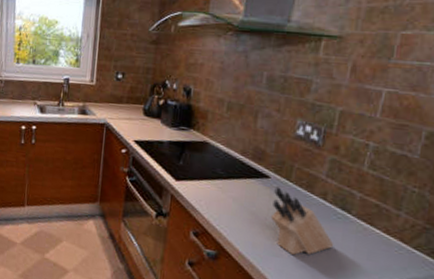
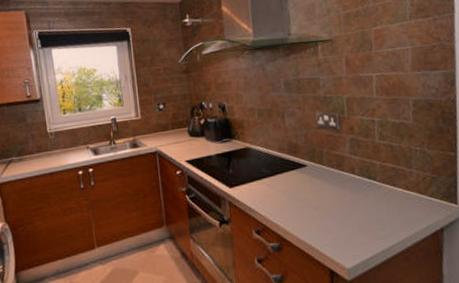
knife block: present [271,187,334,255] -> none [313,172,371,228]

